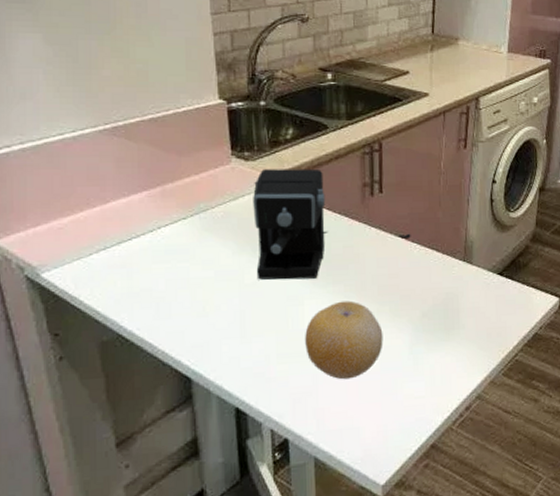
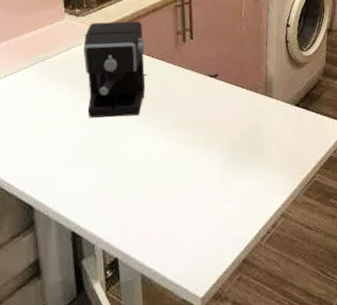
fruit: present [305,300,383,380] -> none [130,133,198,204]

